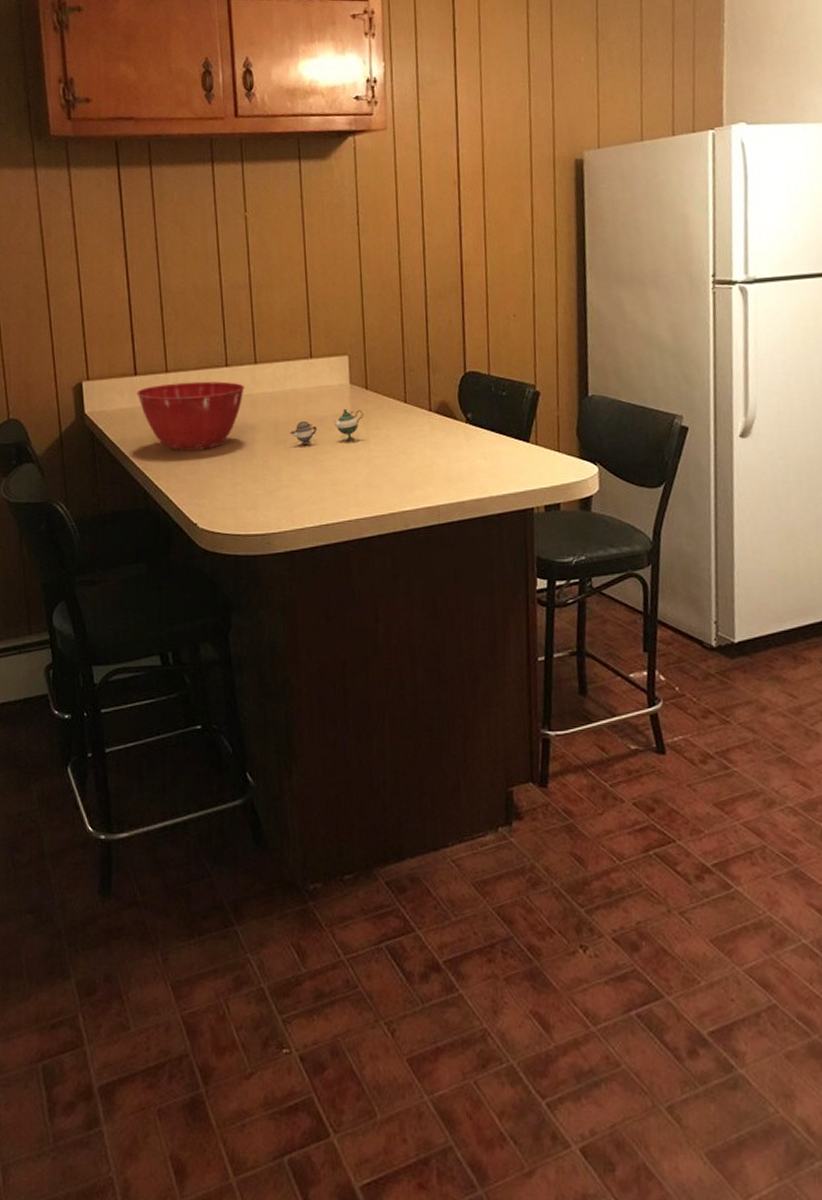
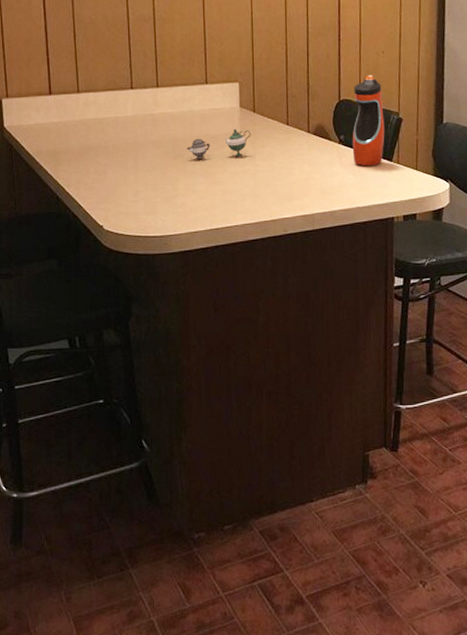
mixing bowl: present [137,381,244,451] -> none [51,101,147,162]
water bottle: none [481,342,520,449] -> present [352,75,385,167]

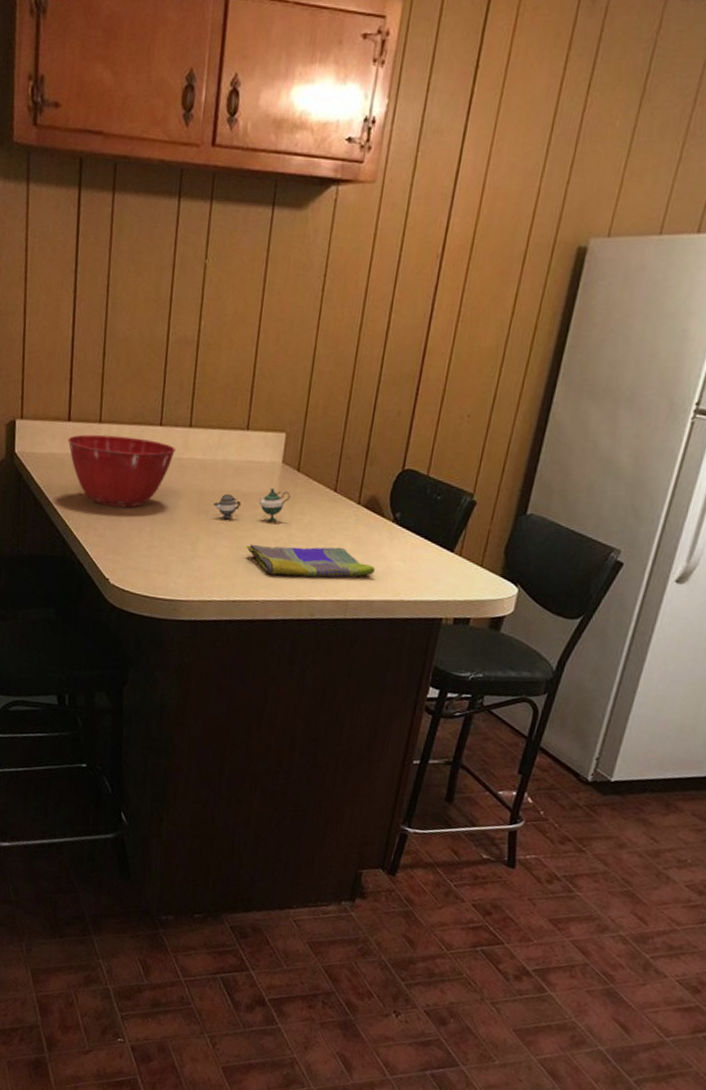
mixing bowl: none [51,101,147,162] -> present [67,434,176,508]
dish towel: none [220,170,331,201] -> present [246,544,375,578]
water bottle: present [352,75,385,167] -> none [407,442,459,555]

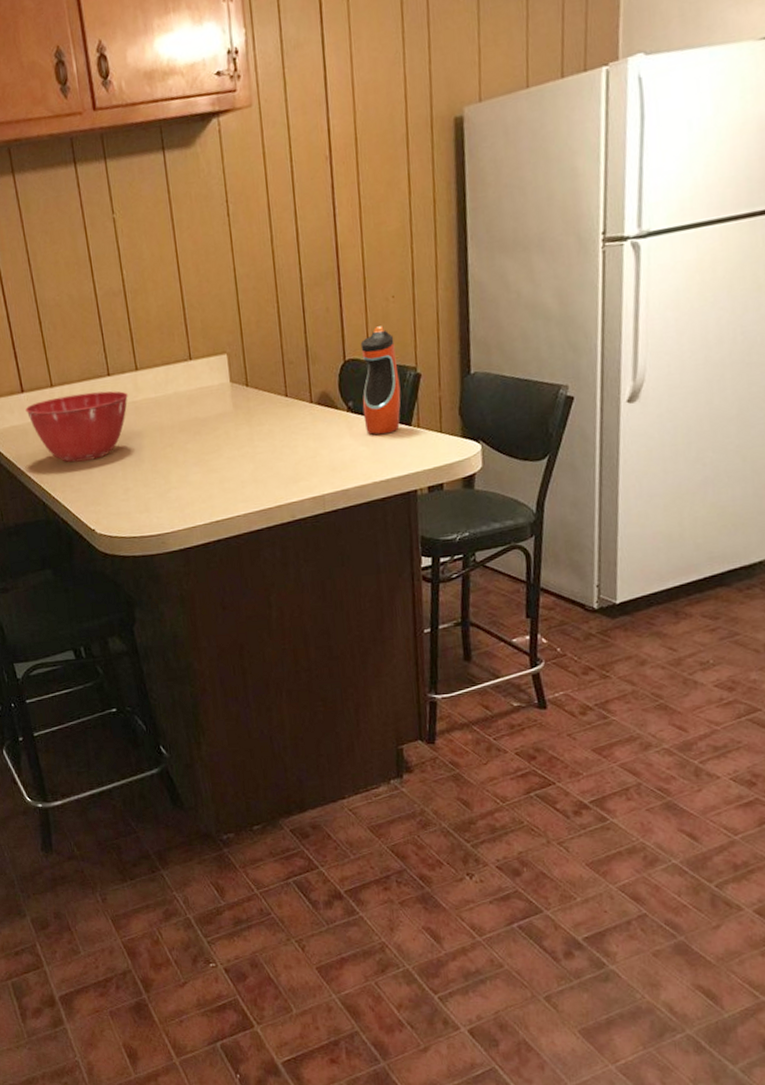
teapot: present [213,487,291,521] -> none [175,407,246,448]
dish towel: present [246,544,375,578] -> none [216,446,342,488]
water bottle: none [407,442,459,555] -> present [360,326,401,435]

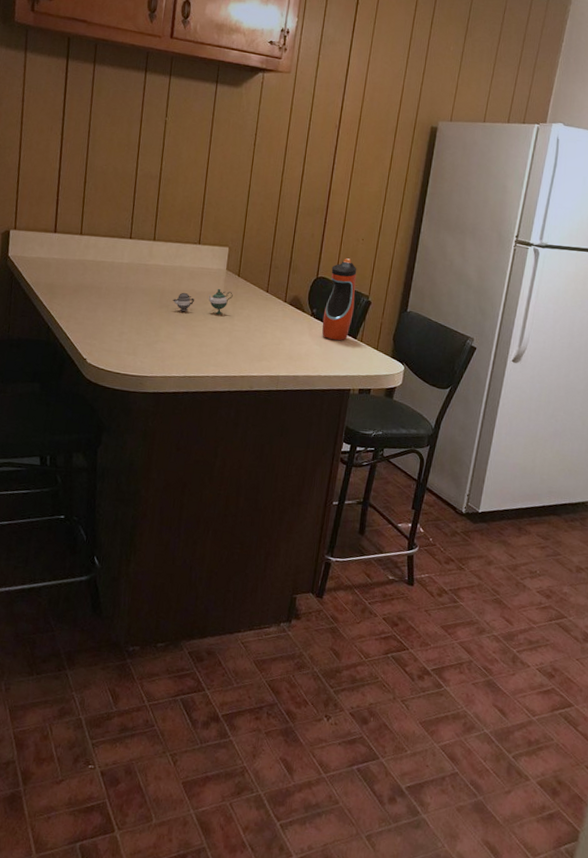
mixing bowl: present [25,390,128,463] -> none [53,243,142,302]
teapot: none [175,407,246,448] -> present [173,288,233,314]

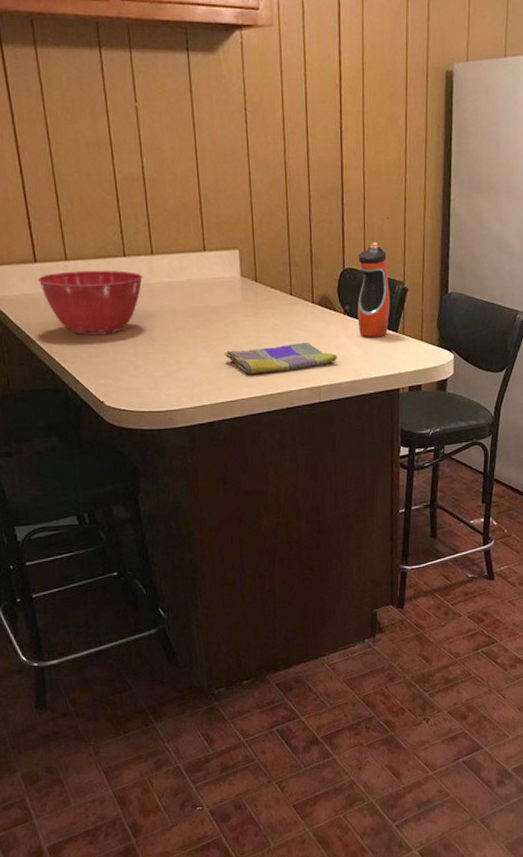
mixing bowl: none [53,243,142,302] -> present [38,270,143,336]
teapot: present [173,288,233,314] -> none [187,299,254,332]
dish towel: none [199,331,299,358] -> present [224,342,337,375]

